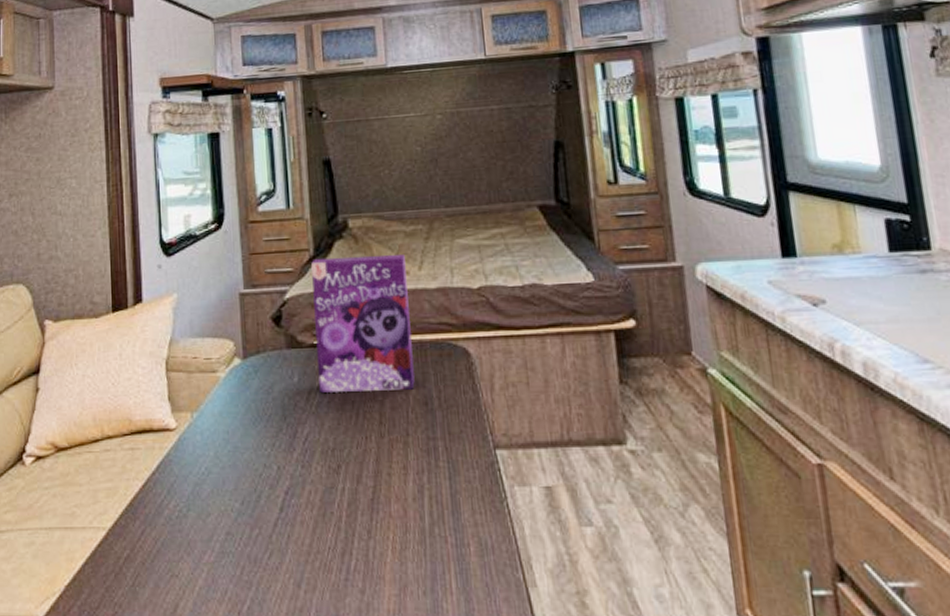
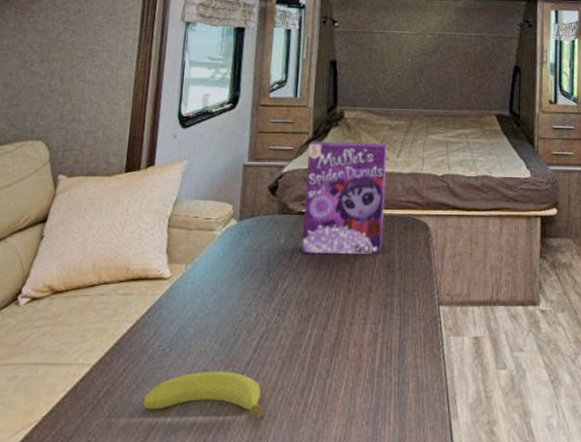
fruit: none [166,533,301,589] -> present [142,371,264,420]

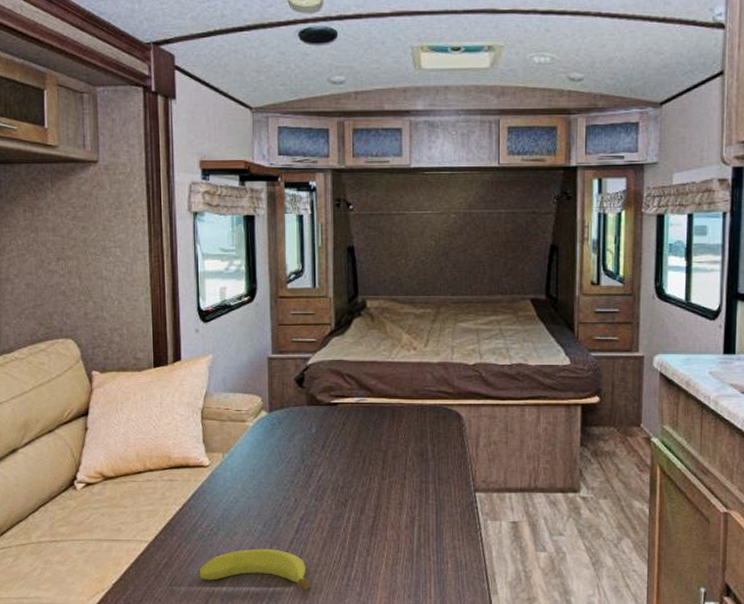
cereal box: present [302,141,387,254] -> none [332,332,414,443]

